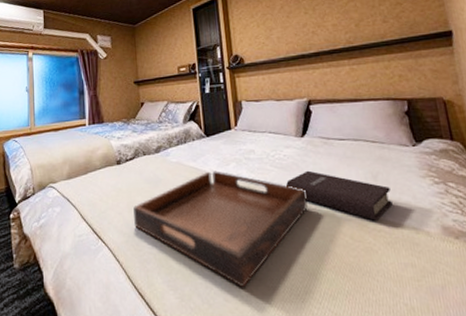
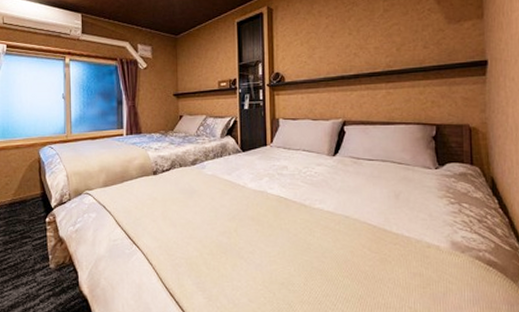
serving tray: present [133,170,308,288] -> none [168,184,332,291]
book: present [286,170,393,221] -> none [315,187,410,235]

